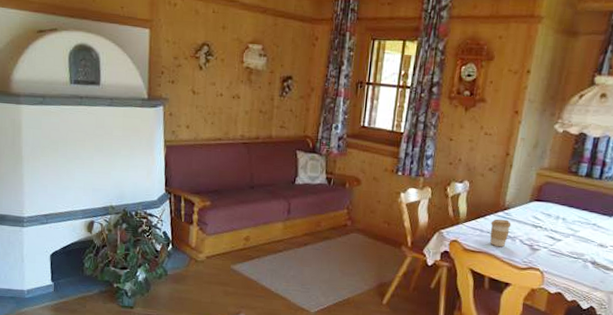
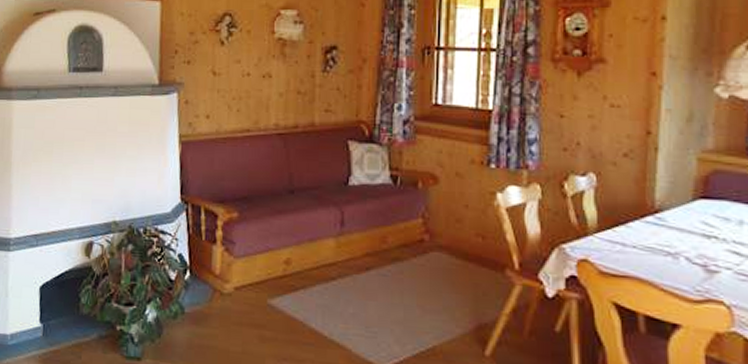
coffee cup: present [490,219,512,247] -> none [636,226,669,269]

